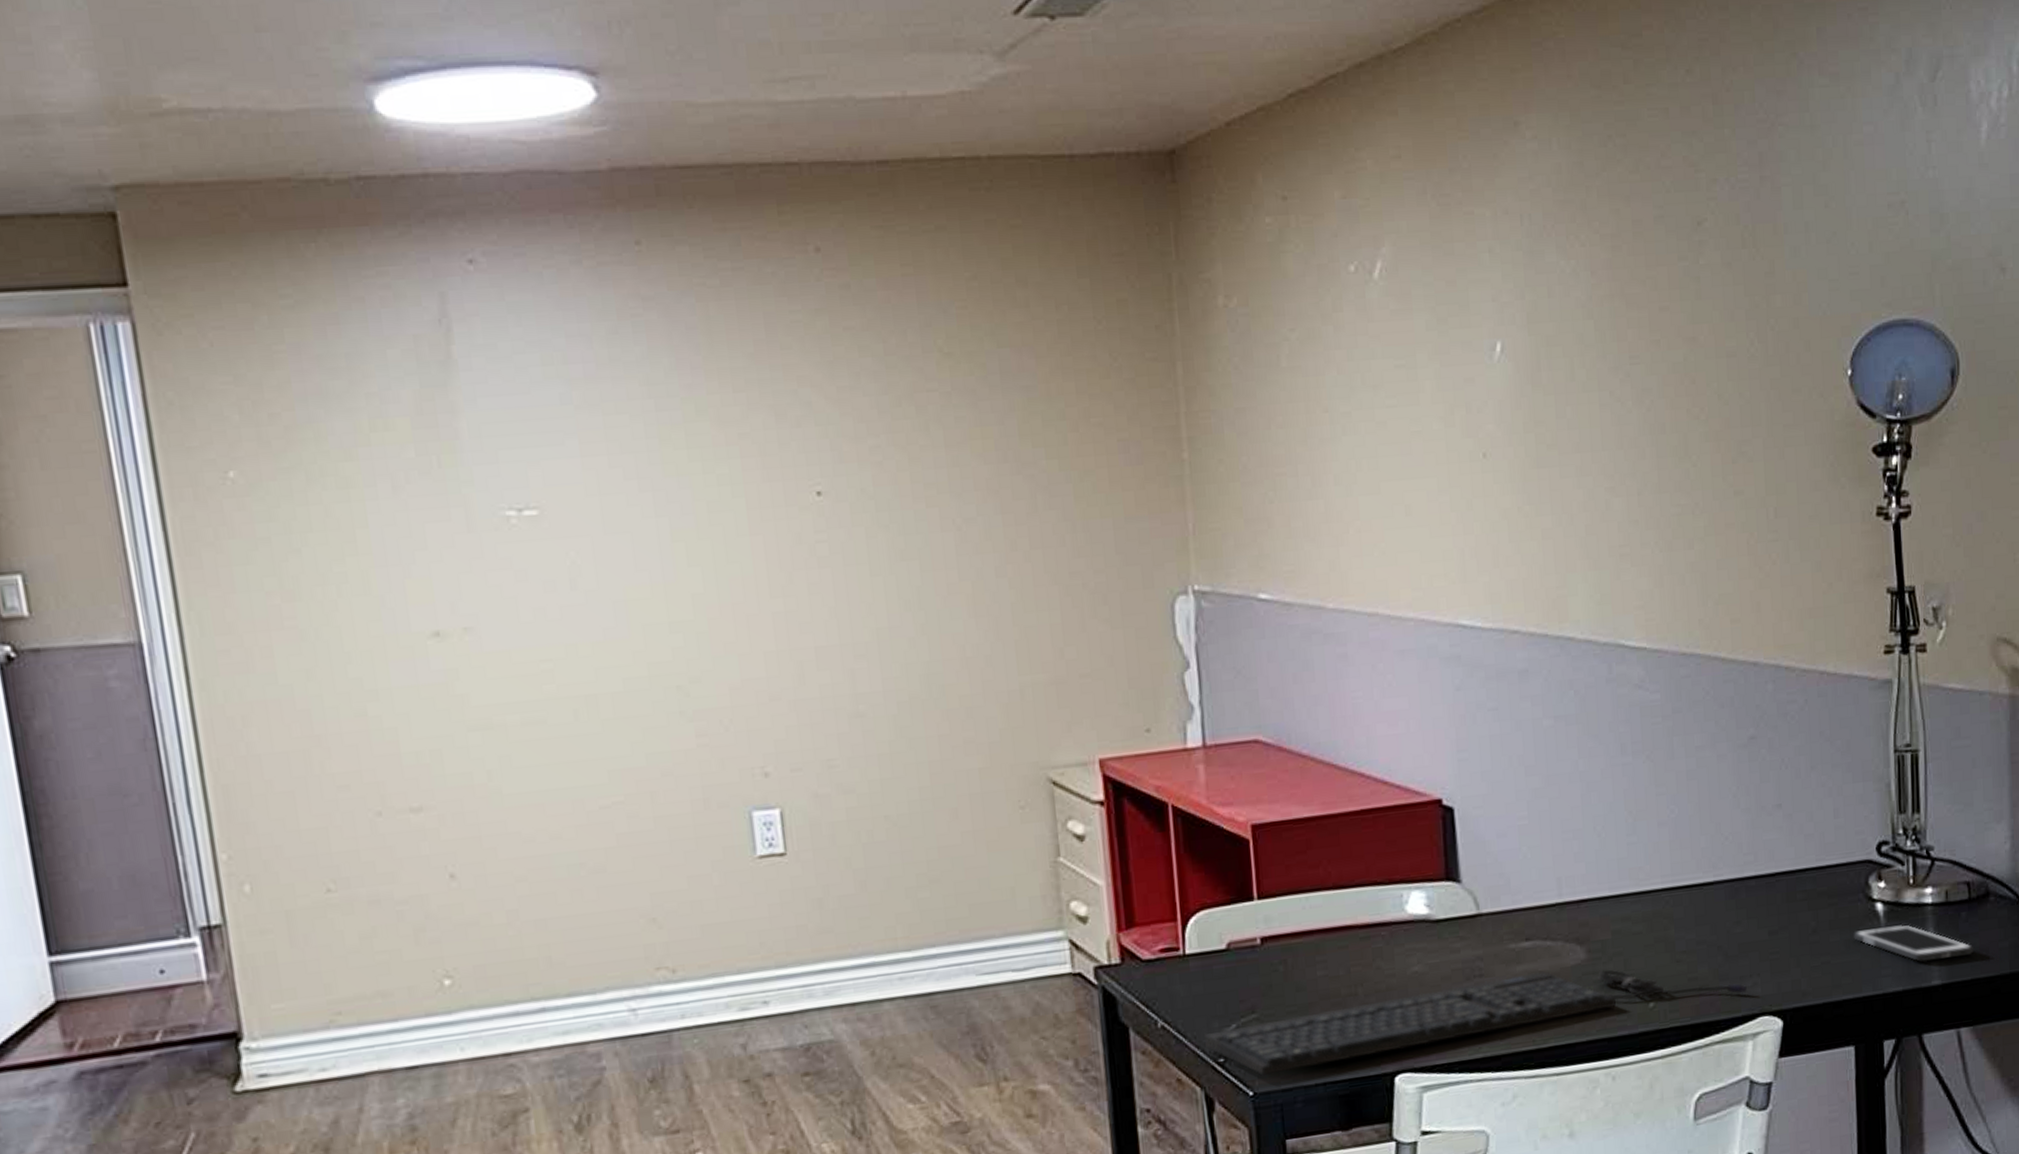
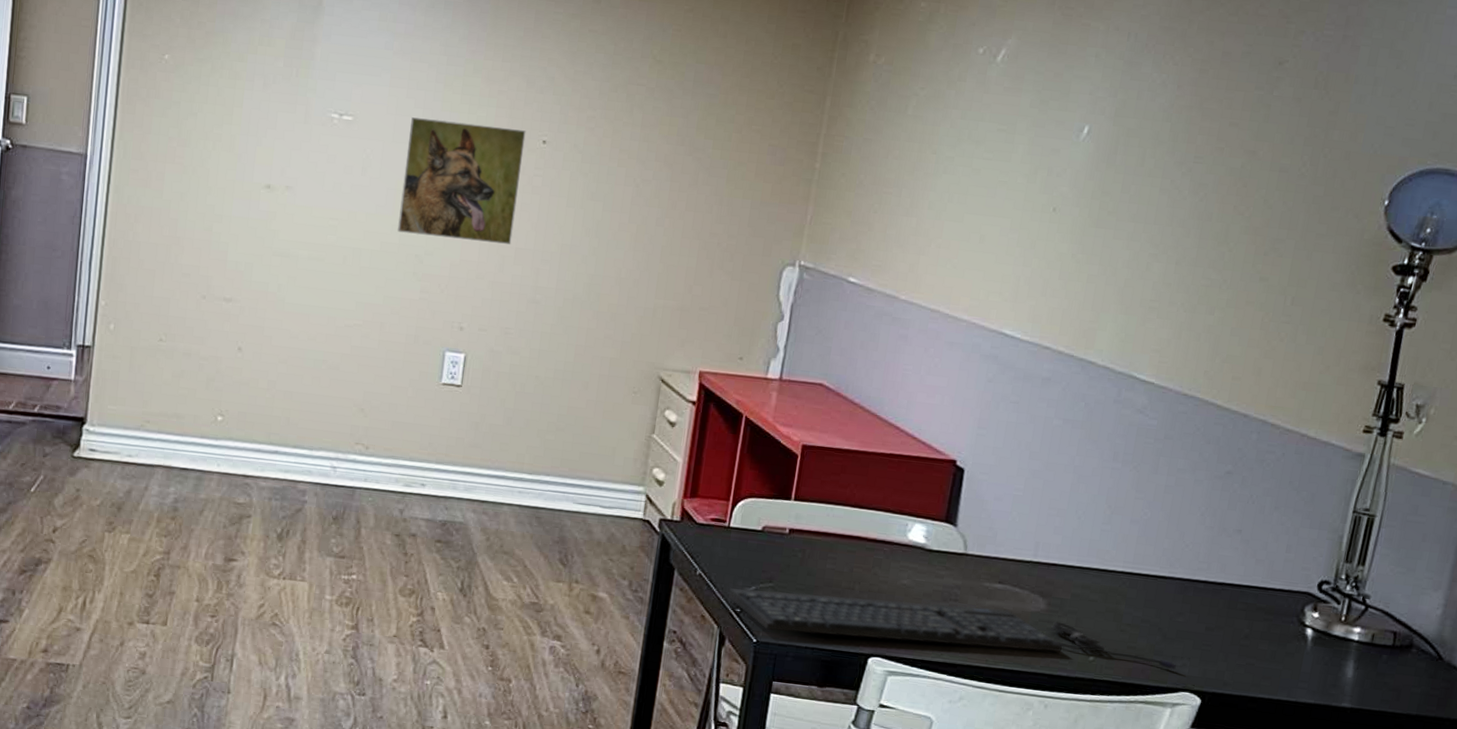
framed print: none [624,483,807,660] -> present [397,117,526,245]
cell phone: present [1853,924,1975,962] -> none [1280,646,1388,691]

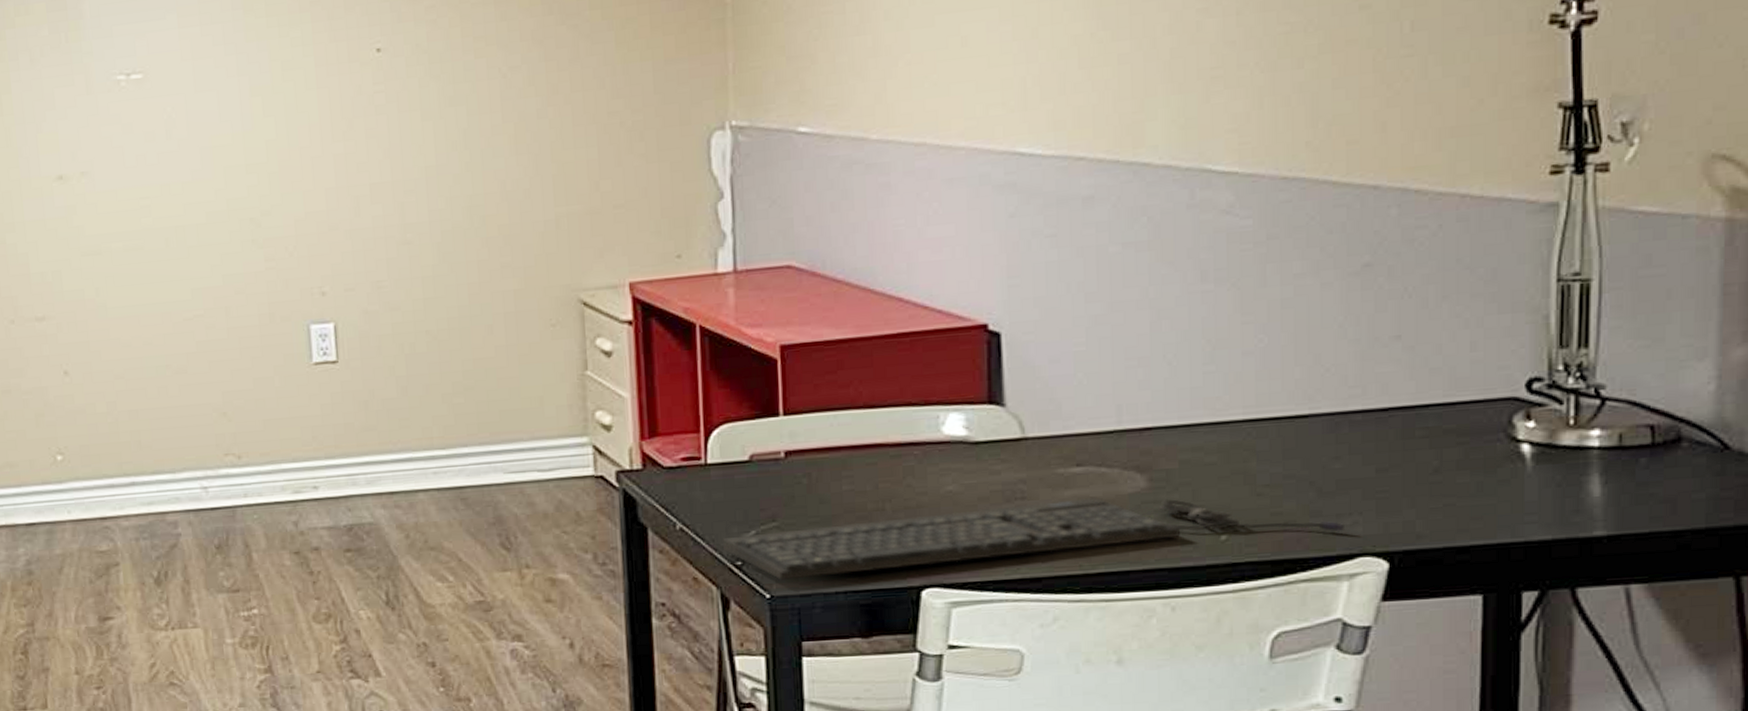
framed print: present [397,117,526,245] -> none [212,42,363,196]

